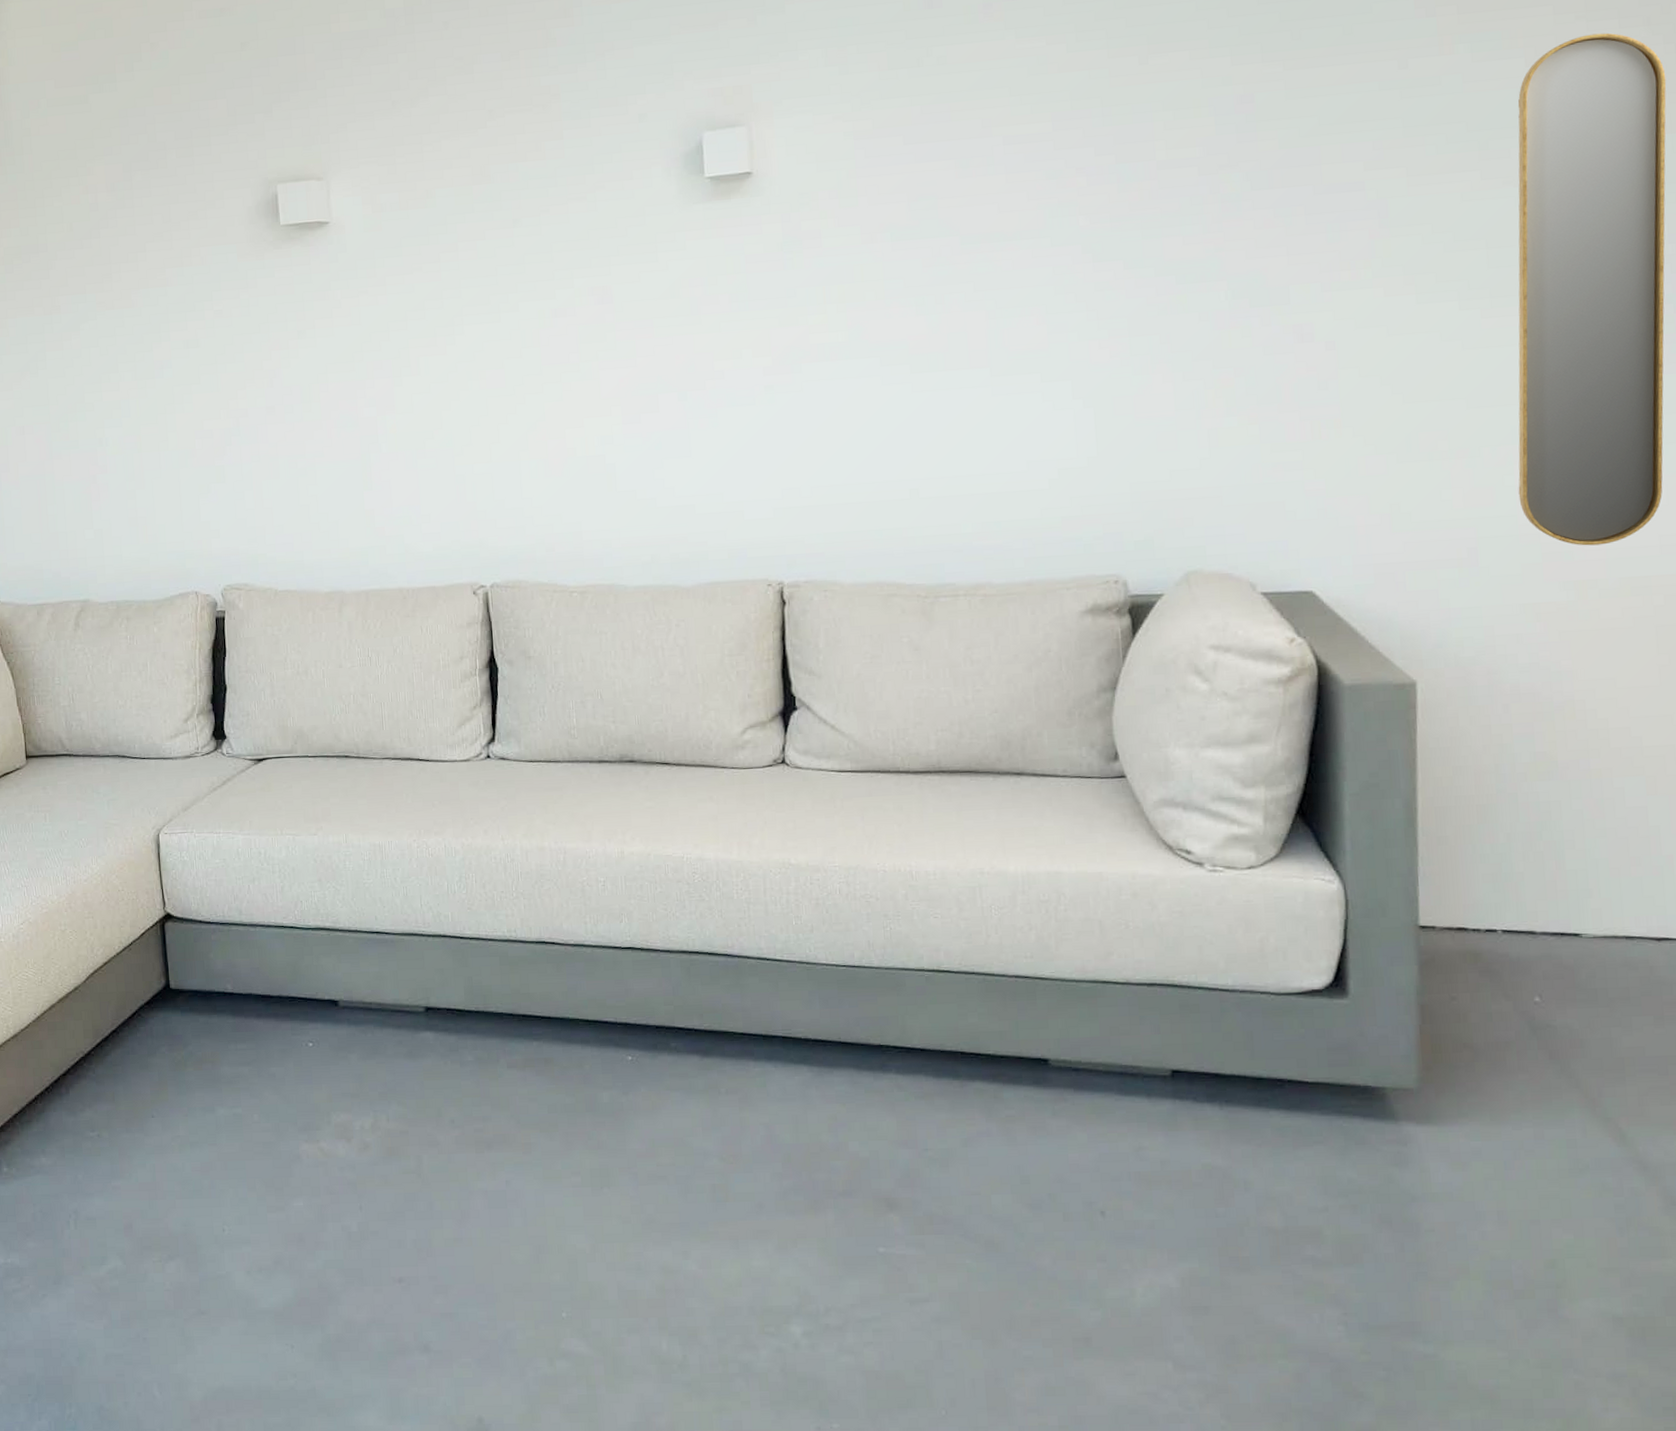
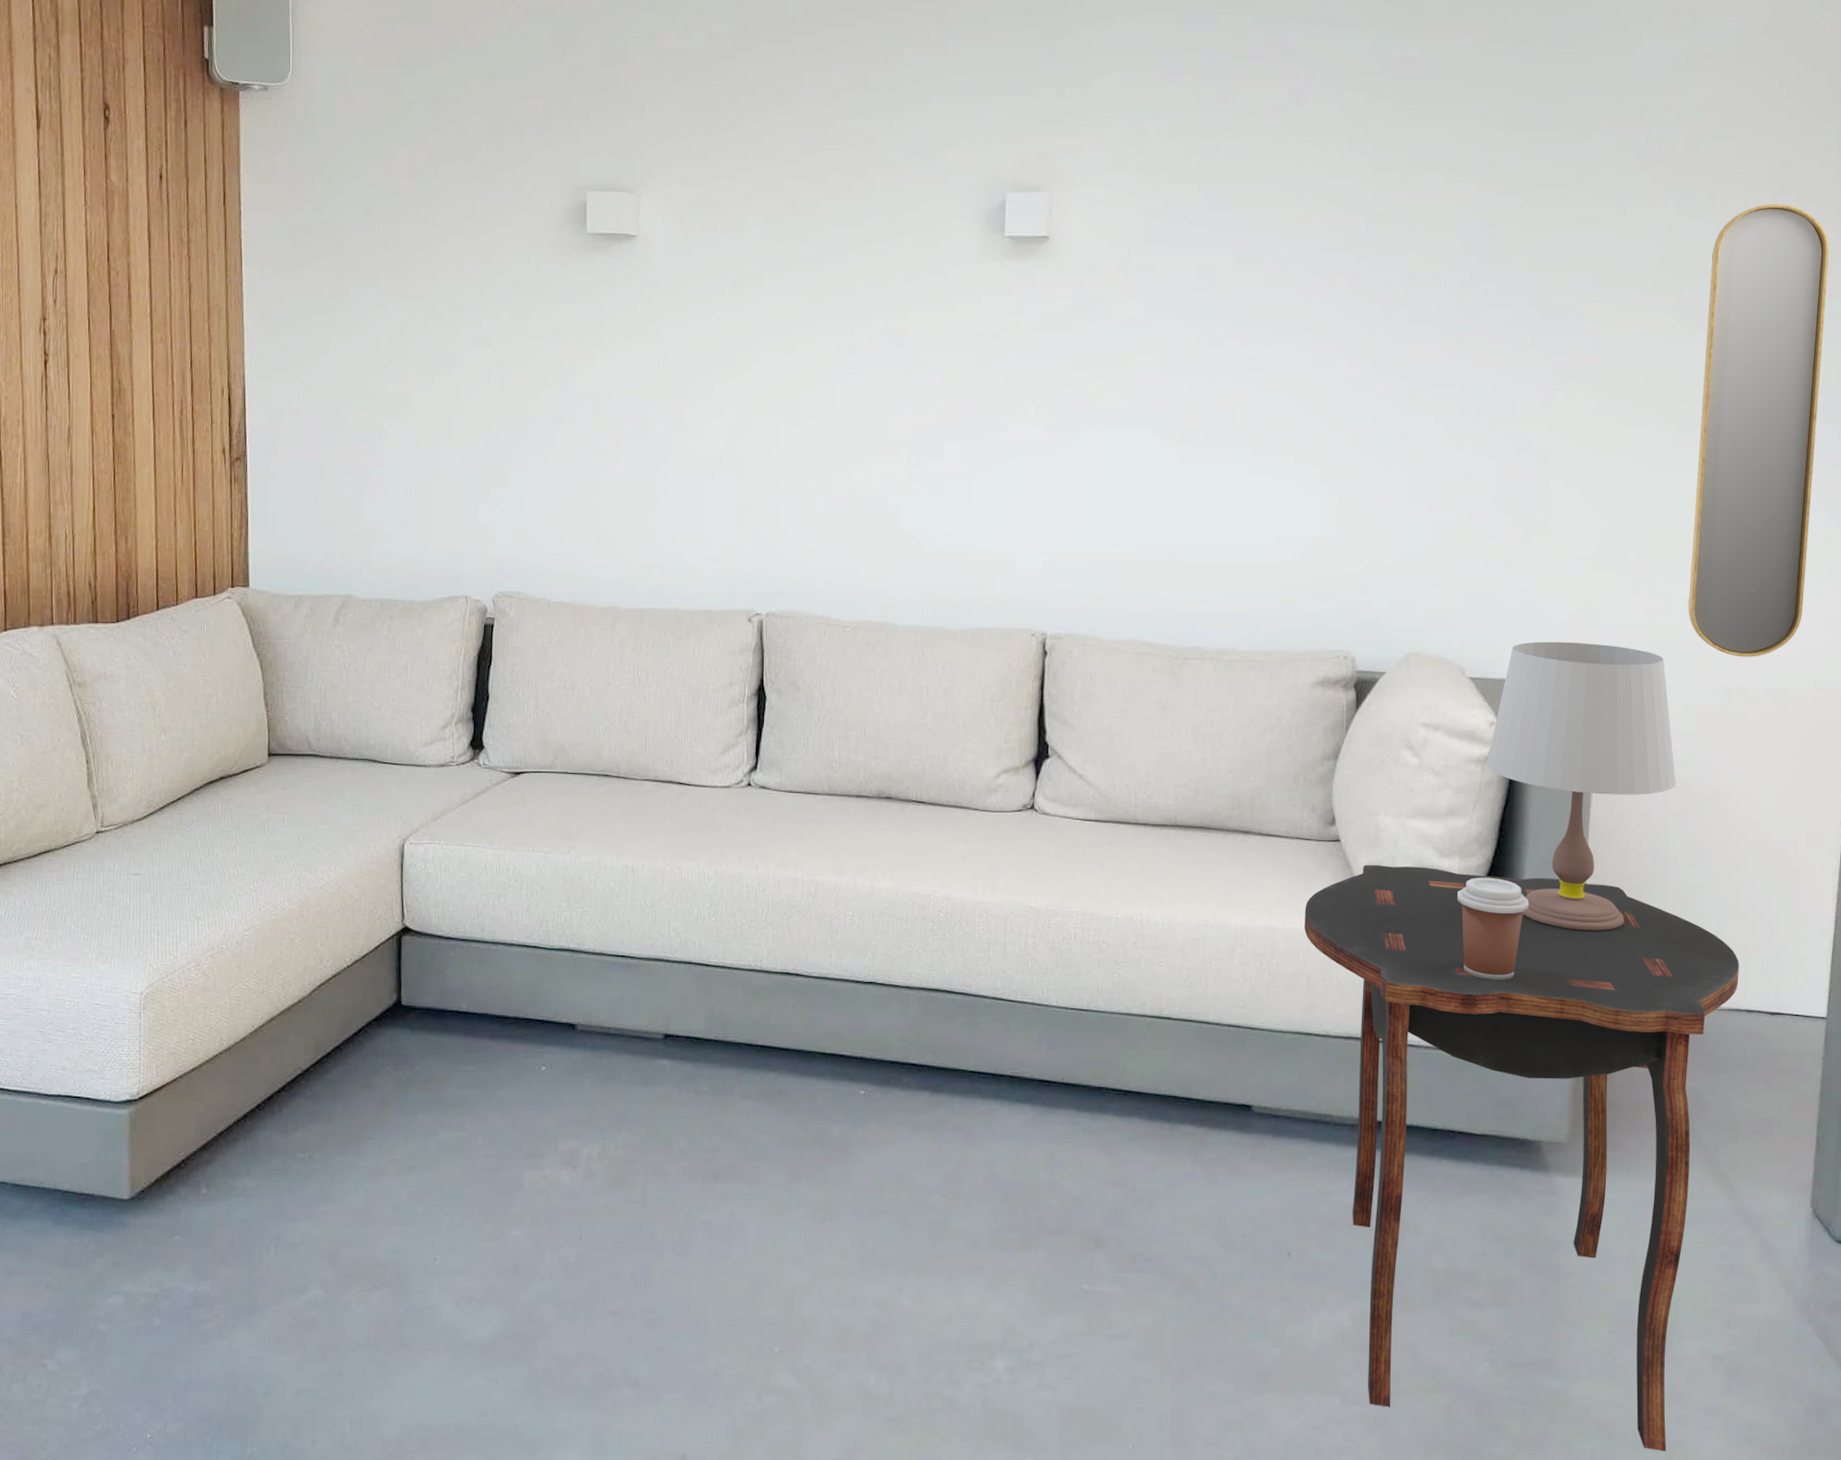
side table: none [1091,799,1614,1422] -> present [1303,864,1740,1452]
coffee cup: none [1265,806,1352,917] -> present [1457,877,1530,980]
table lamp: none [1288,544,1519,859] -> present [1486,641,1676,931]

